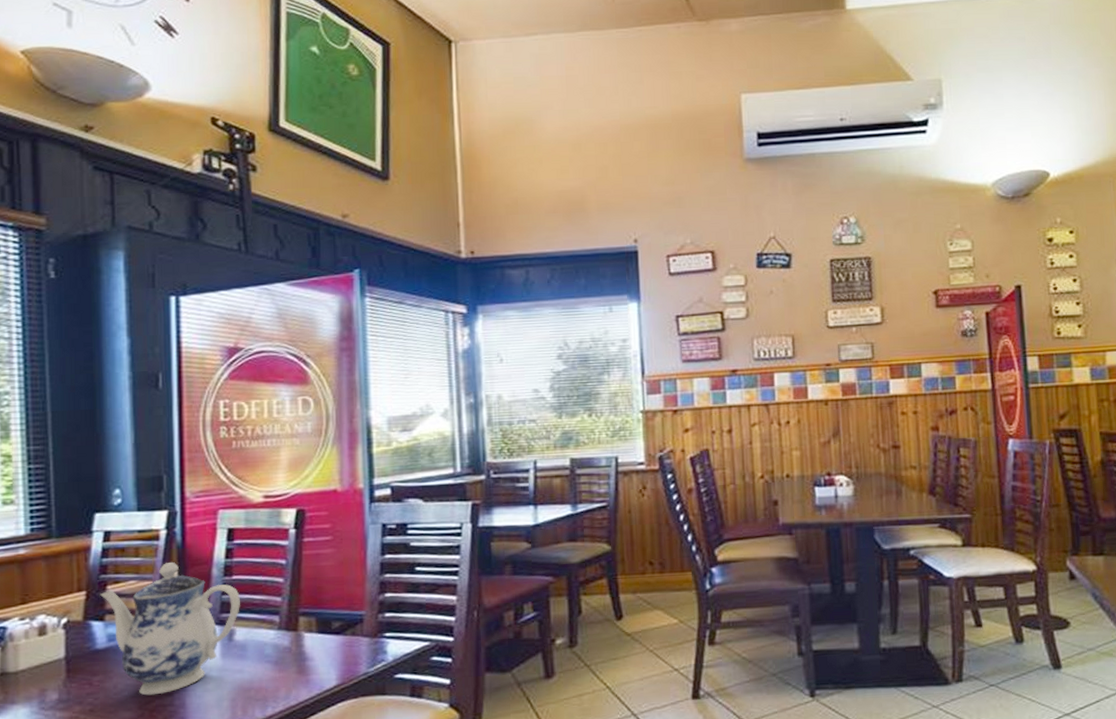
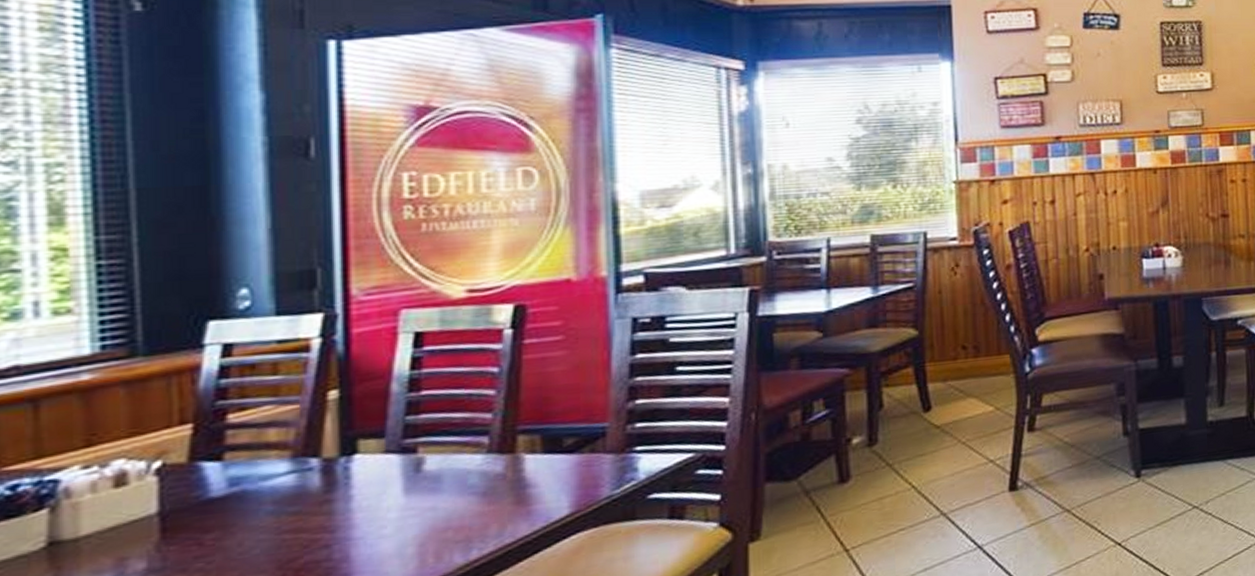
teapot: present [100,562,240,696] -> none [216,379,432,551]

